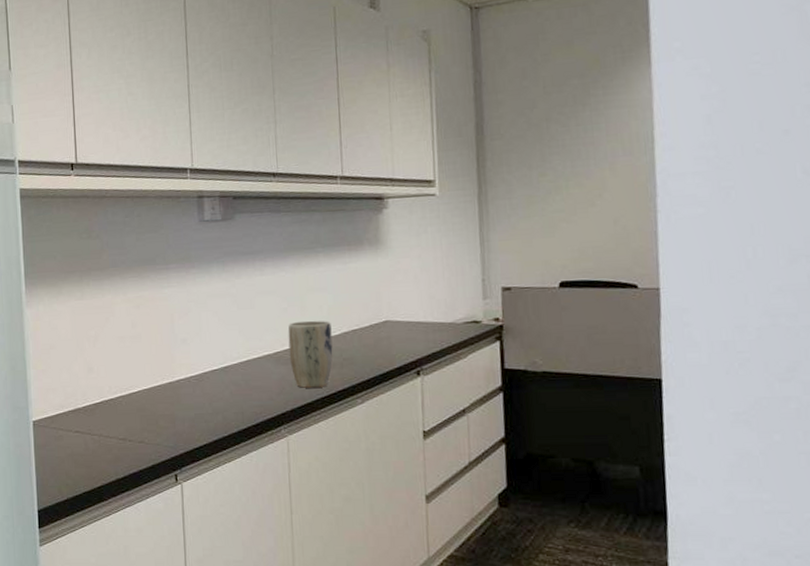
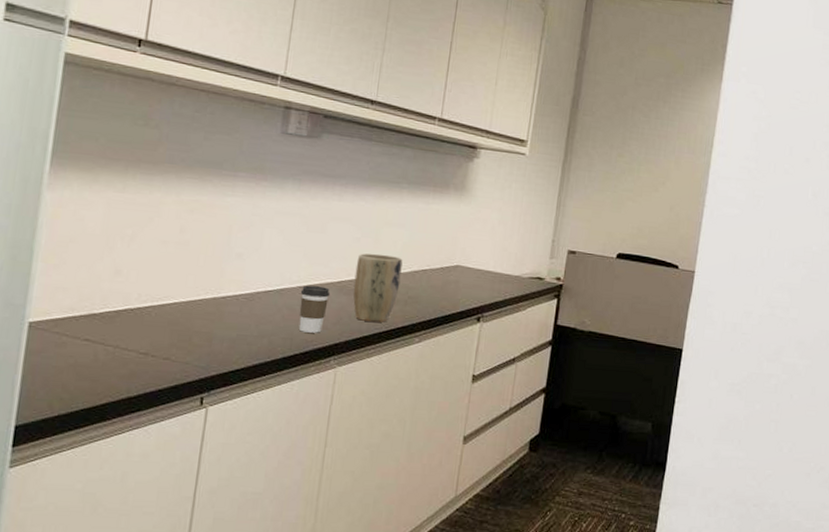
coffee cup: none [242,360,270,405] -> present [298,285,331,333]

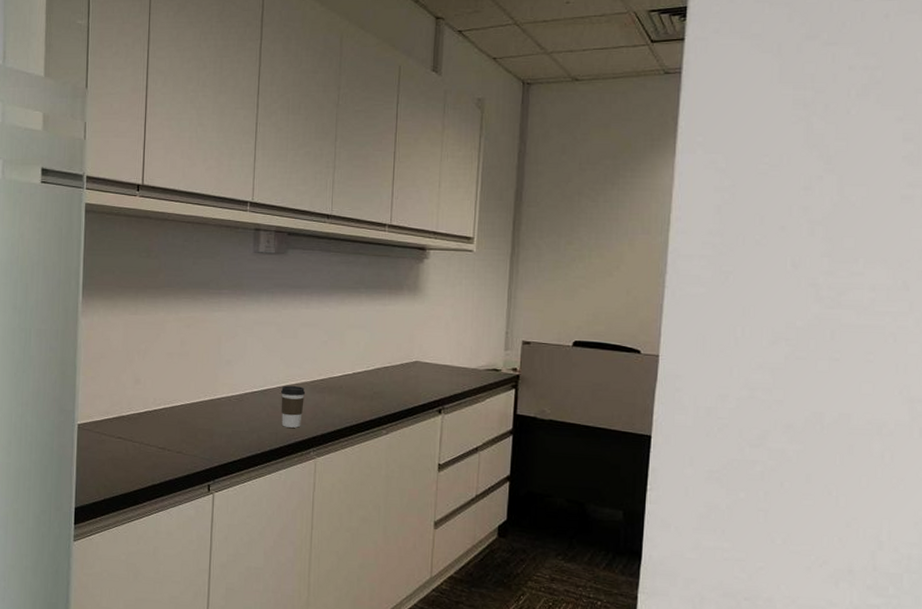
plant pot: present [353,253,403,322] -> none [325,354,366,417]

